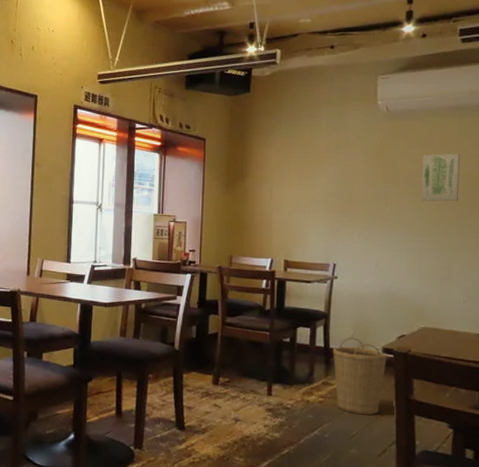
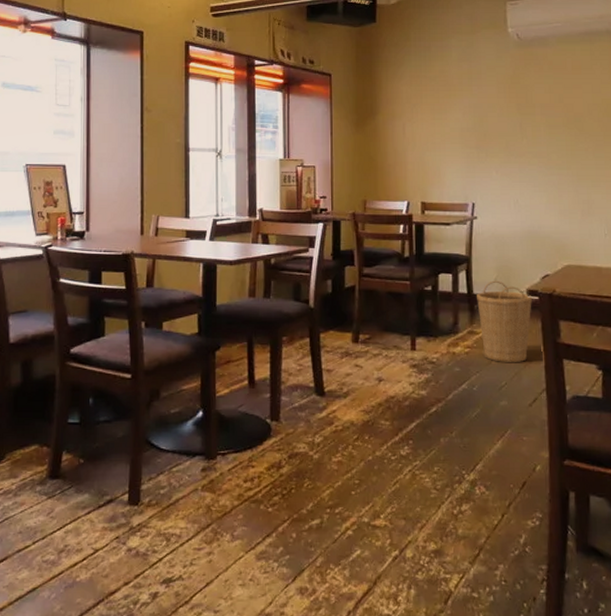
wall art: present [421,153,460,202] -> none [556,81,594,132]

